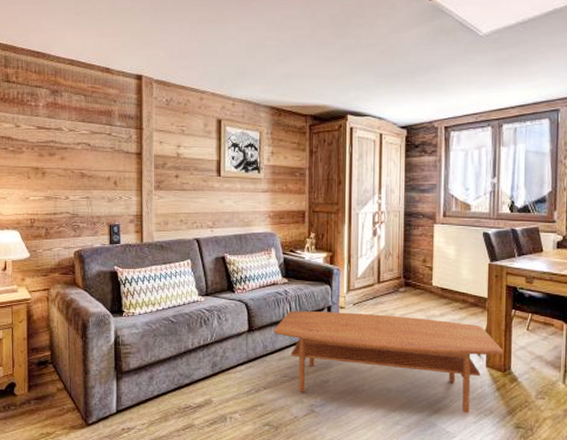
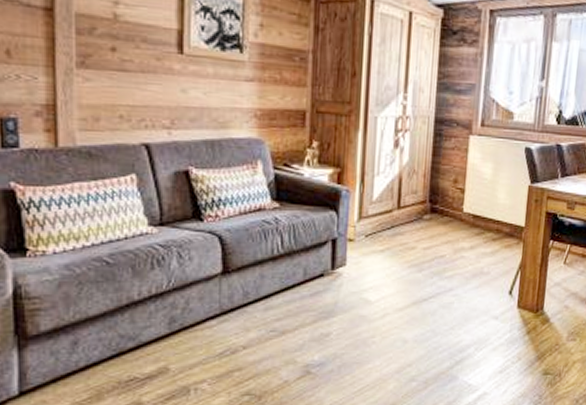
coffee table: present [274,311,504,414] -> none [258,245,538,363]

